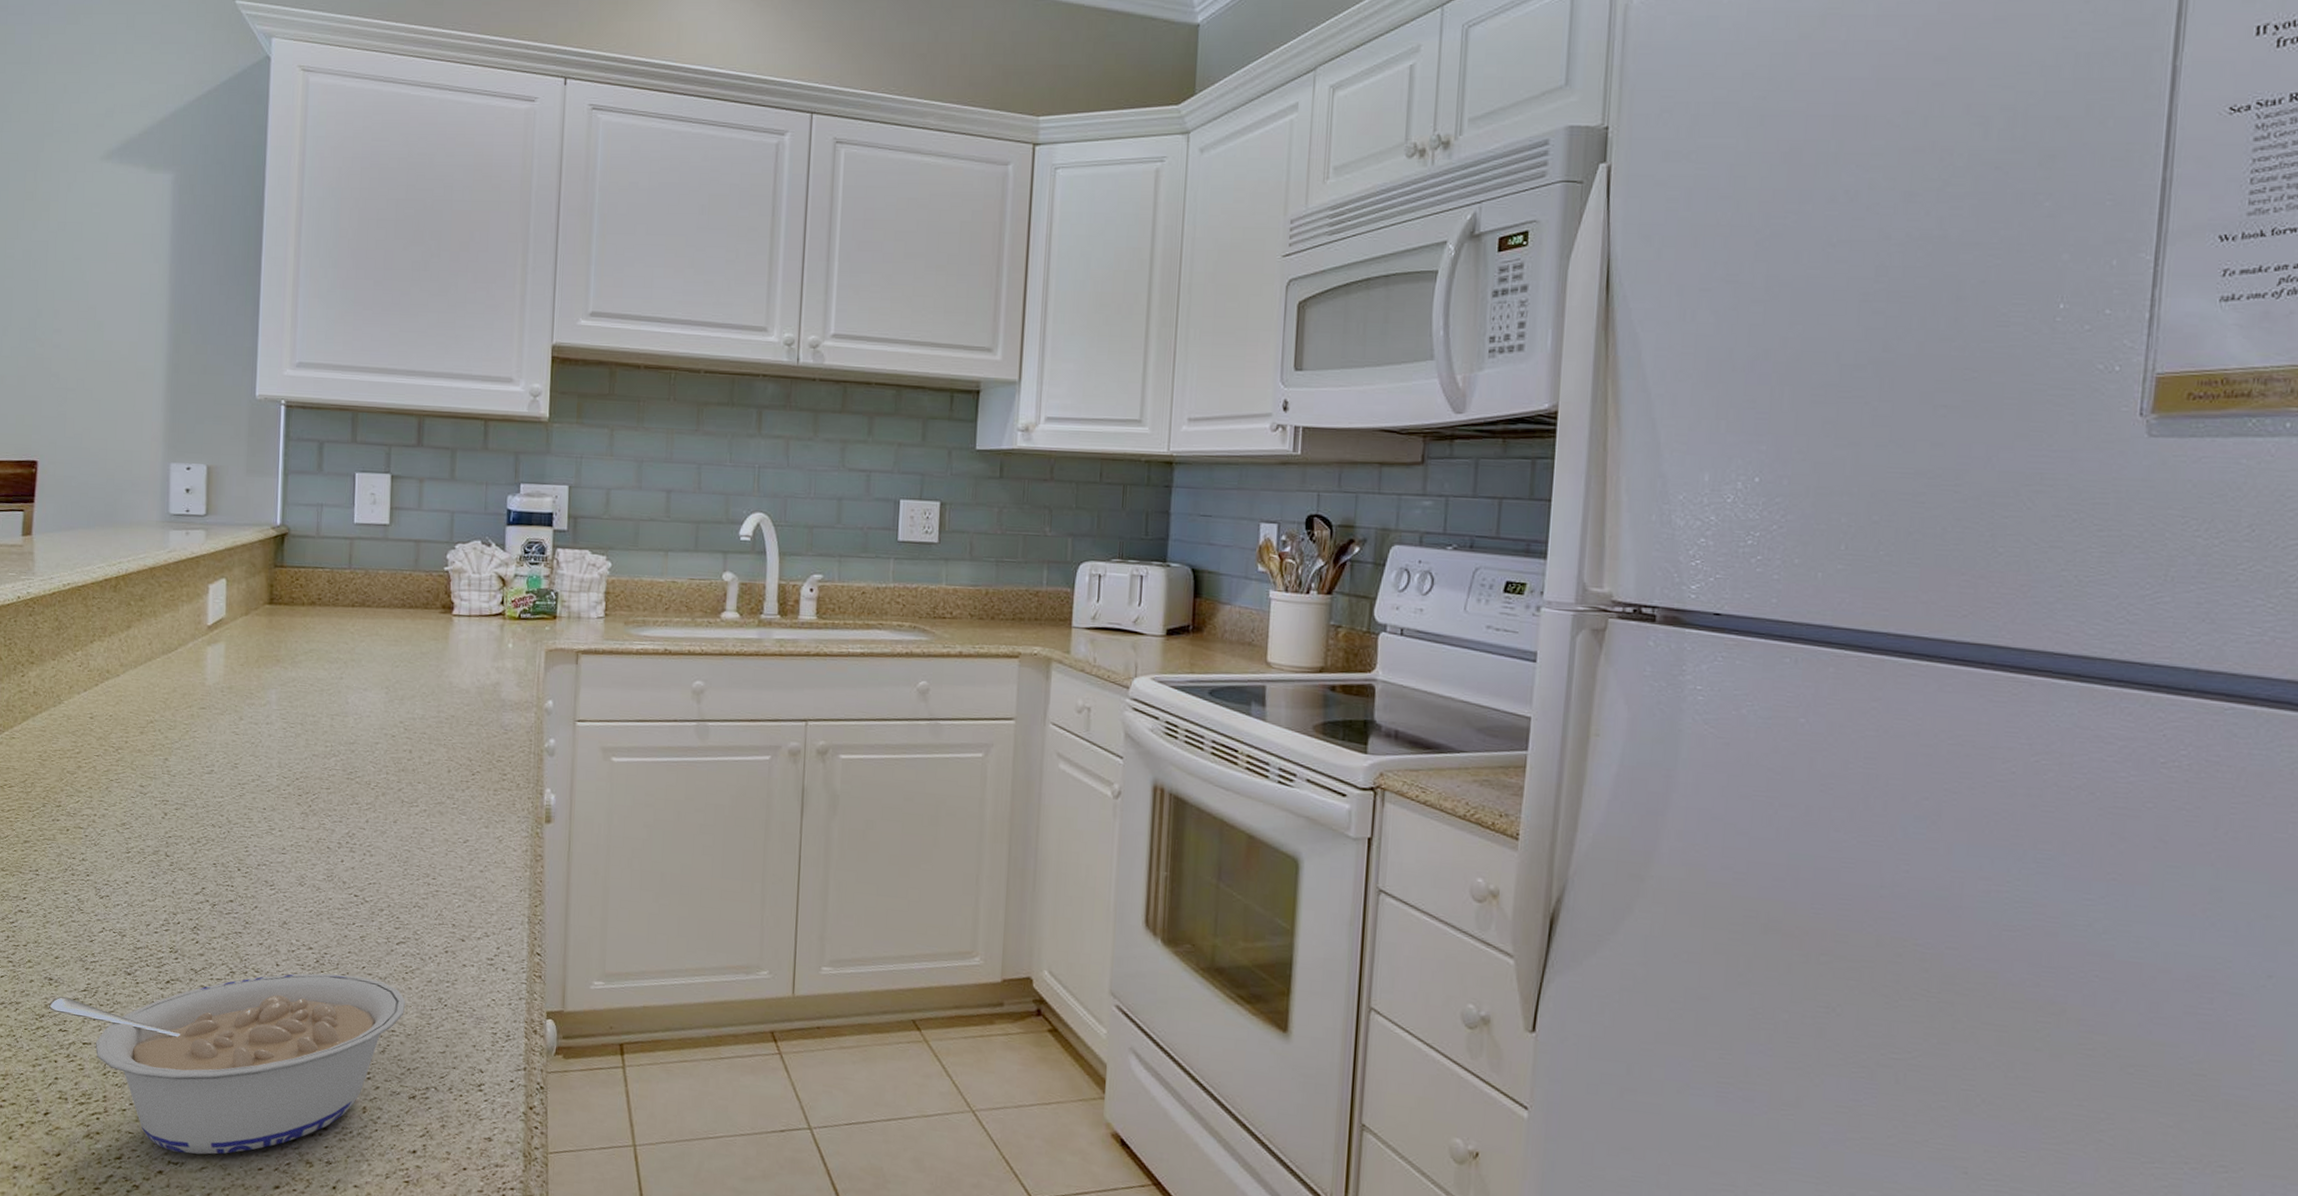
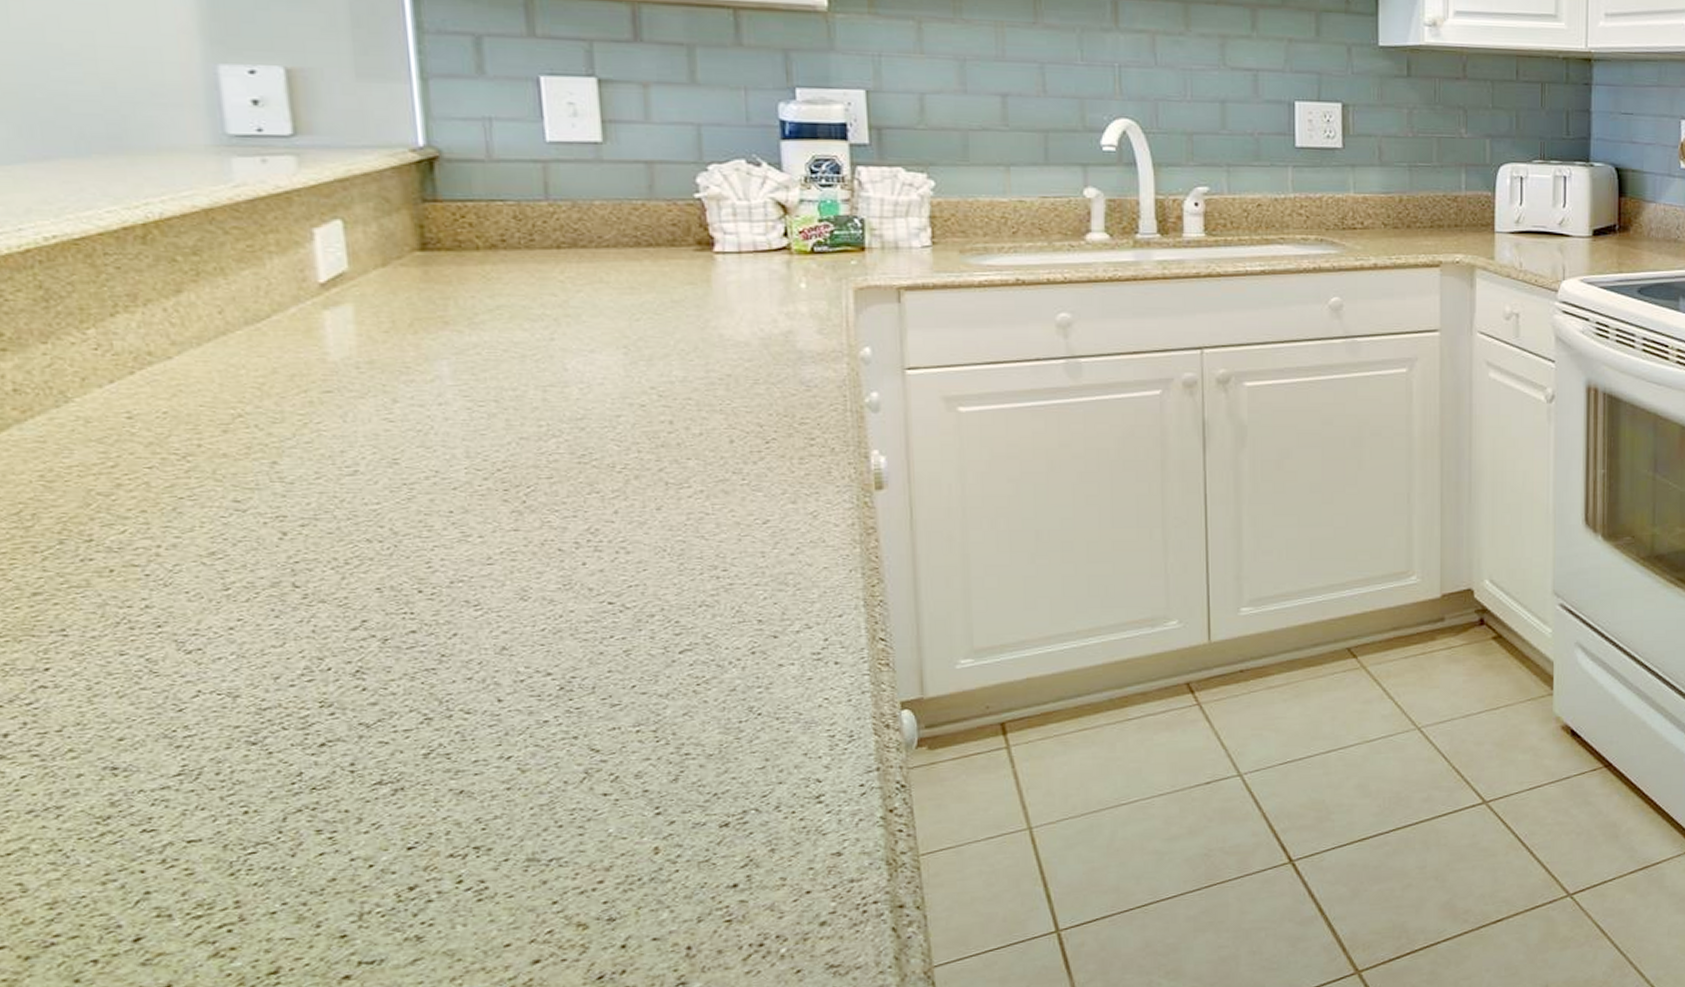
legume: present [49,973,406,1155] -> none [118,697,702,949]

